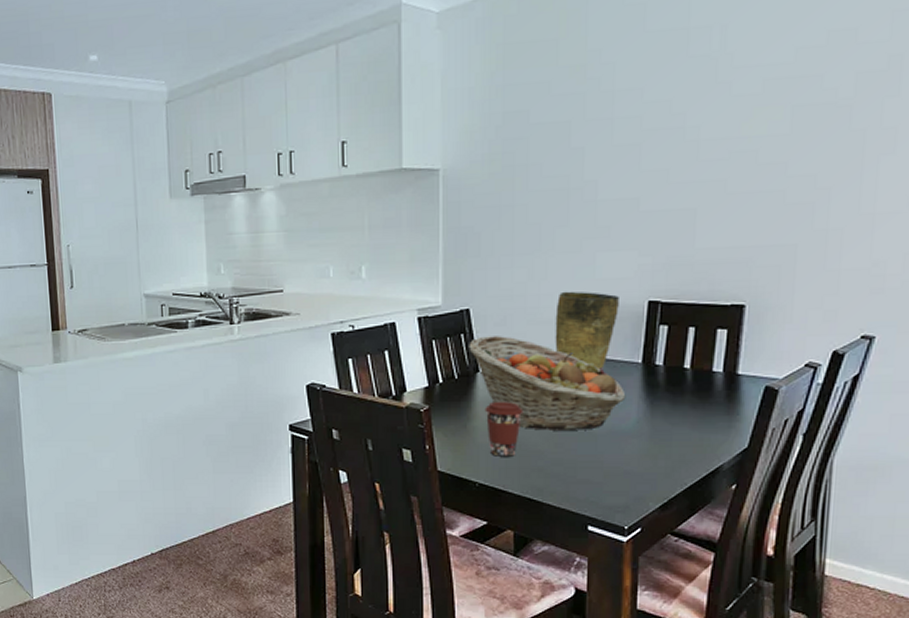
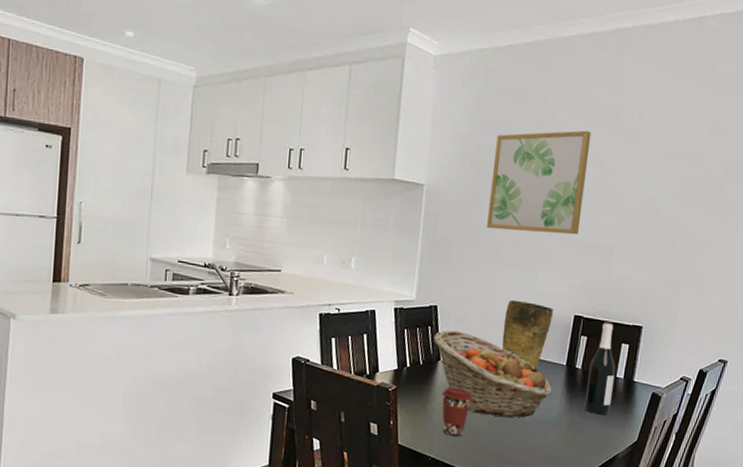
wall art: none [523,67,654,210] -> present [487,130,592,235]
wine bottle: none [670,304,711,419] -> present [584,321,616,415]

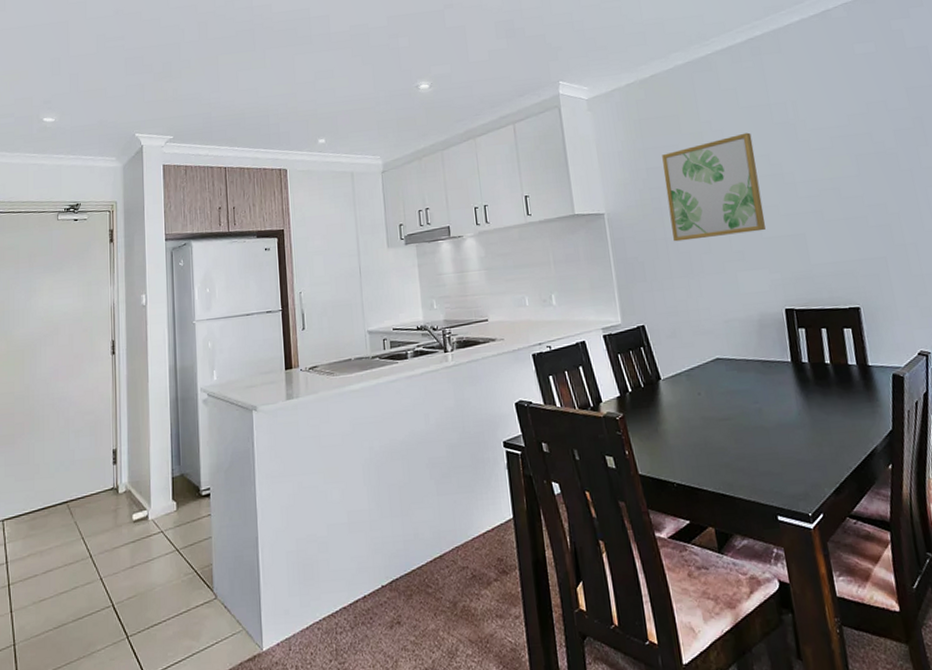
fruit basket: present [434,330,552,418] -> none [648,346,785,428]
coffee cup: present [442,387,473,436] -> none [670,404,704,456]
vase: present [502,299,553,368] -> none [714,304,764,370]
wine bottle: present [584,321,616,415] -> none [816,309,853,408]

